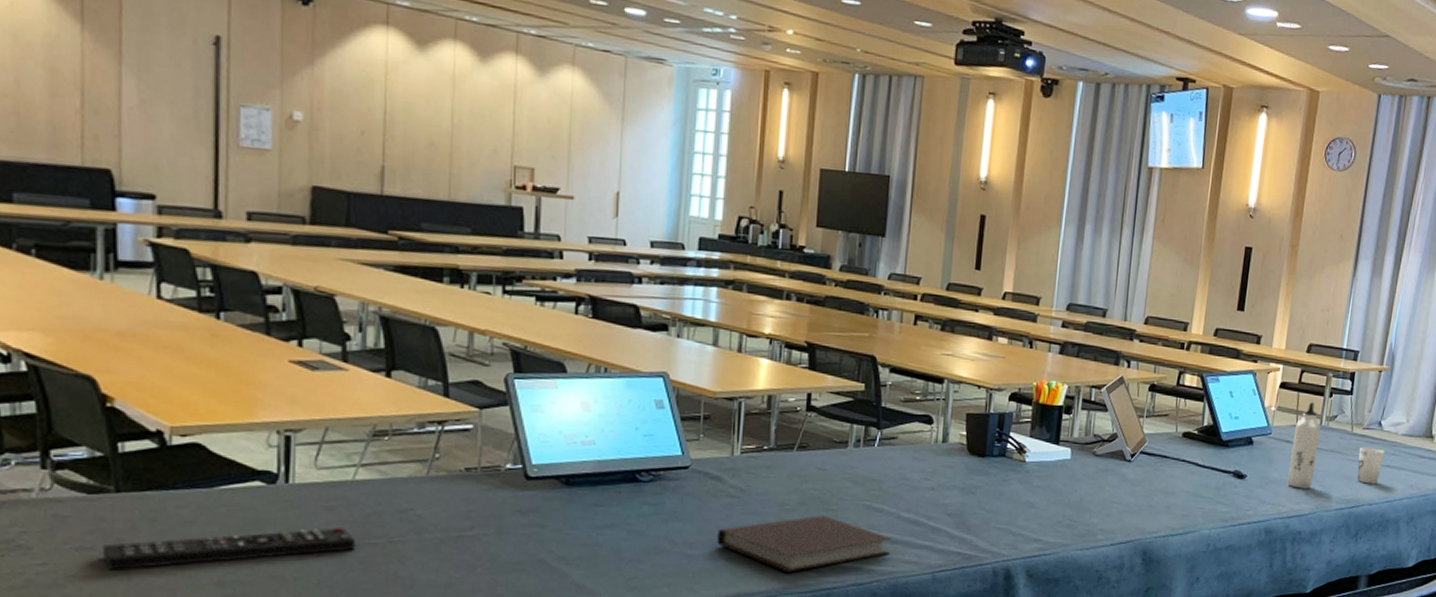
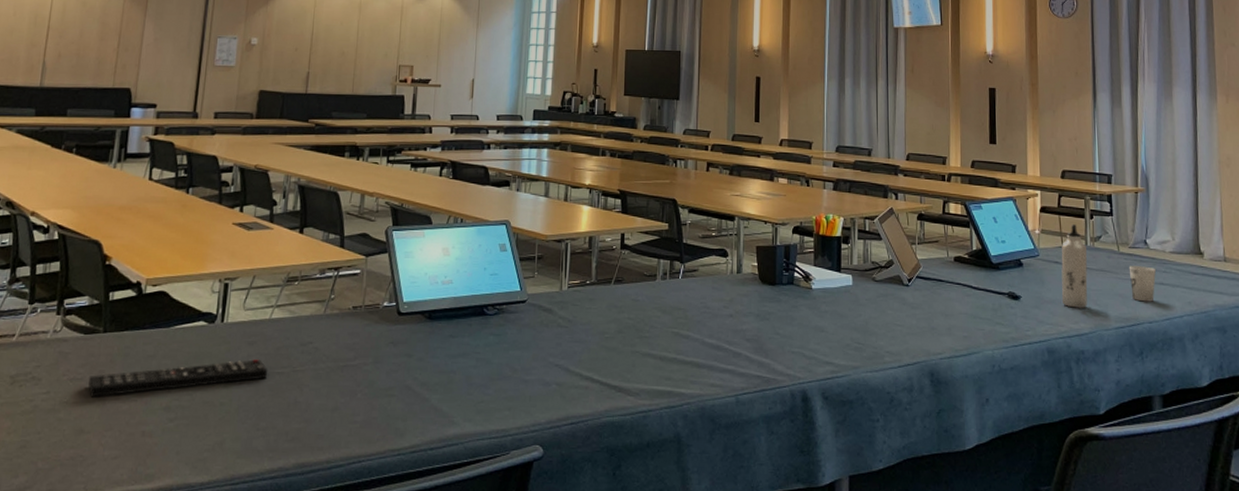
notebook: present [717,515,891,573] -> none [549,342,697,396]

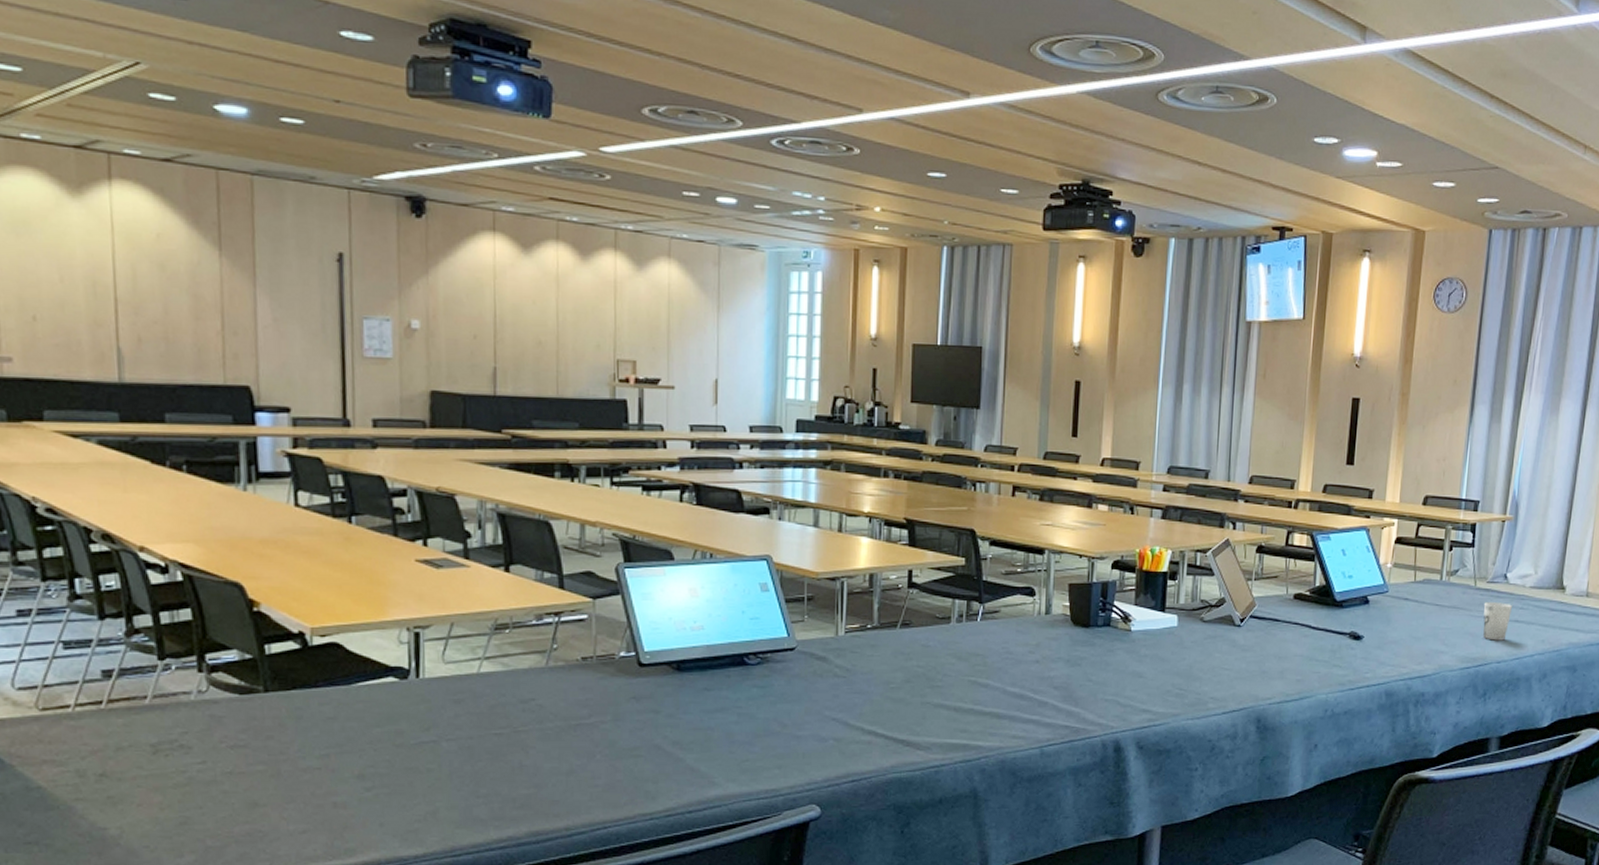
remote control: present [88,359,268,397] -> none [253,719,483,766]
water bottle: present [1061,224,1088,308] -> none [1407,557,1441,648]

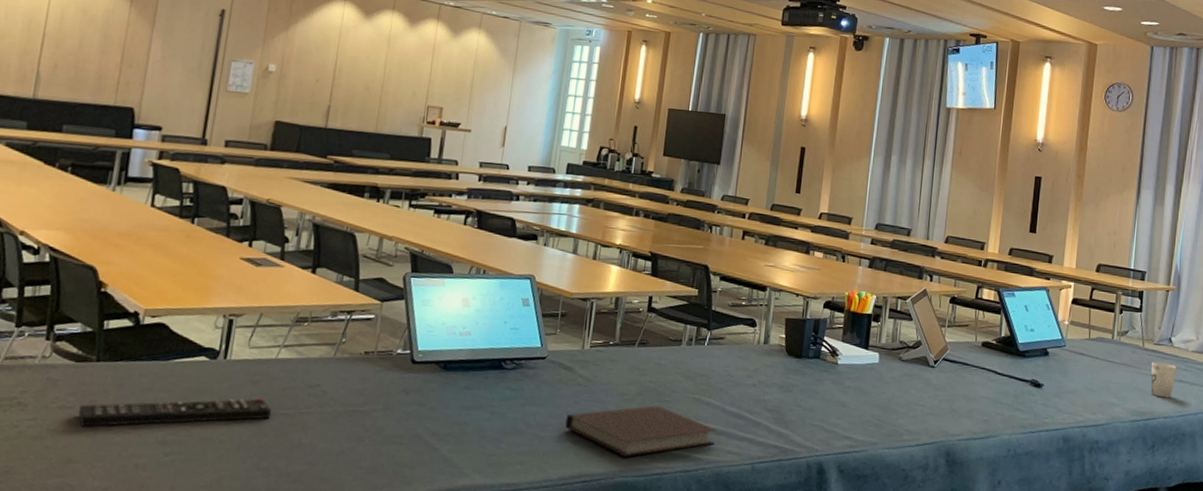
remote control: none [253,719,483,766] -> present [78,398,272,427]
notebook: none [825,693,997,751] -> present [565,405,716,457]

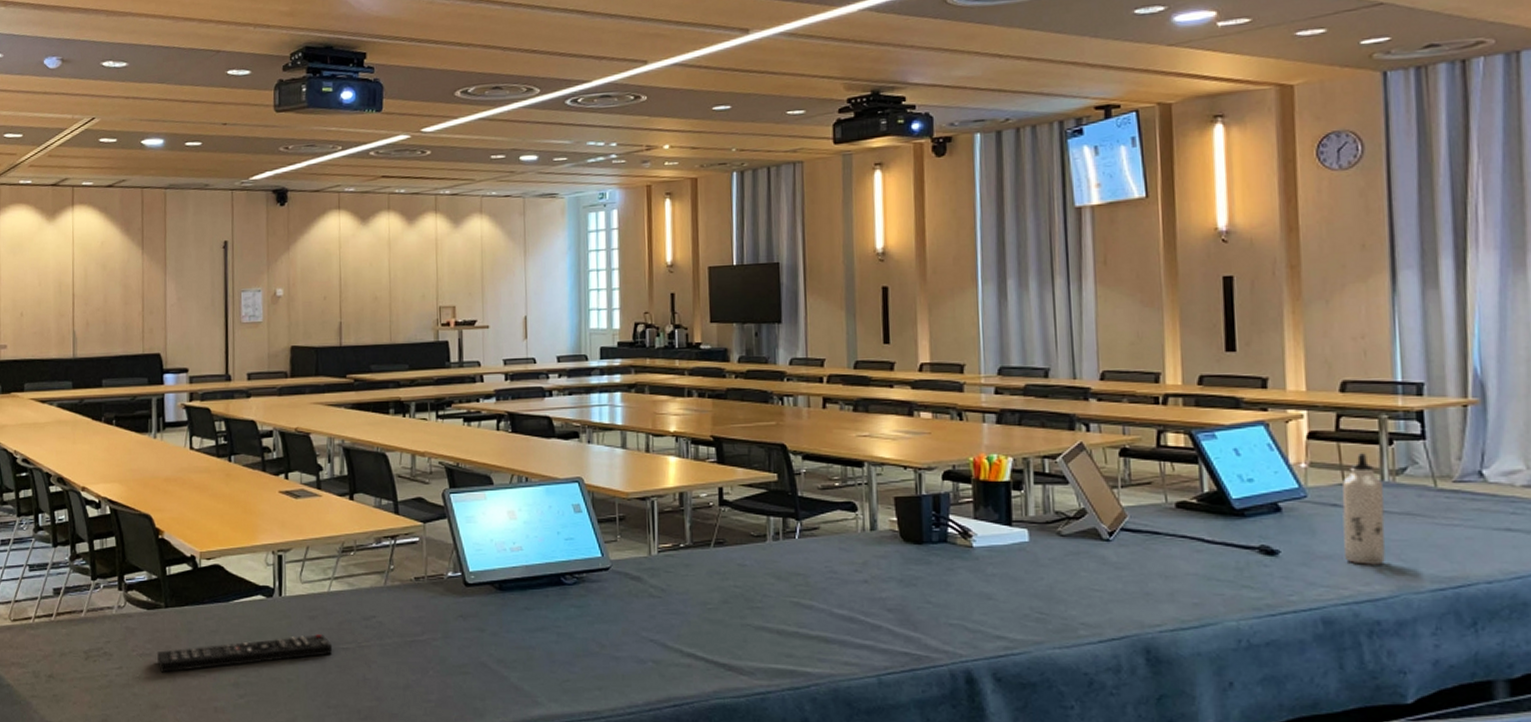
notebook: present [565,405,716,457] -> none [643,614,826,675]
water bottle: none [1082,318,1112,400] -> present [1342,453,1386,565]
cup: present [1150,362,1177,398] -> none [1452,506,1499,555]

